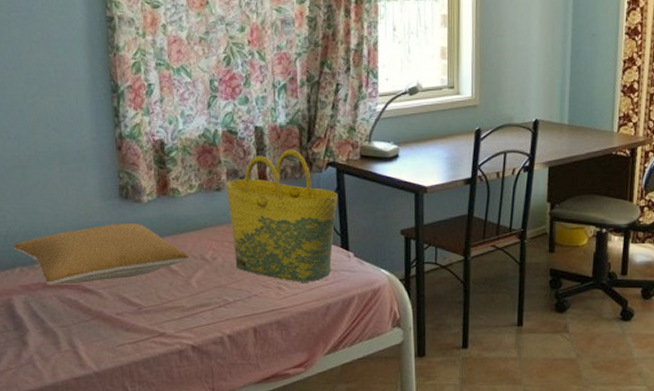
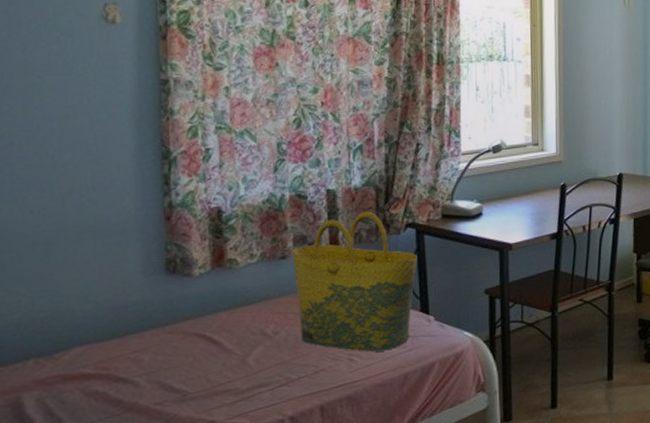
pillow: present [13,224,190,285] -> none [27,300,247,377]

